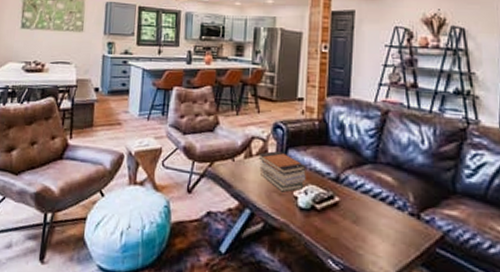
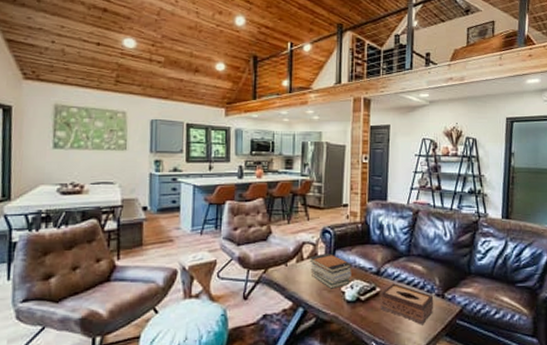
tissue box: none [338,194,407,249] -> present [379,283,434,325]

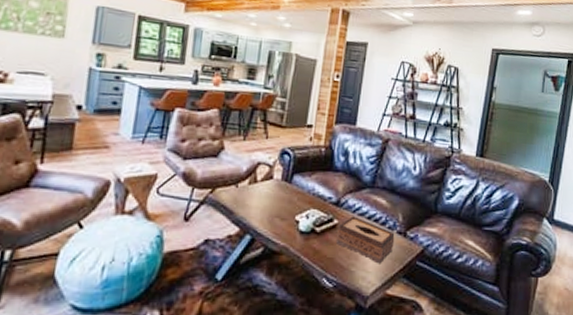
book stack: present [309,253,352,289] -> none [263,177,310,217]

